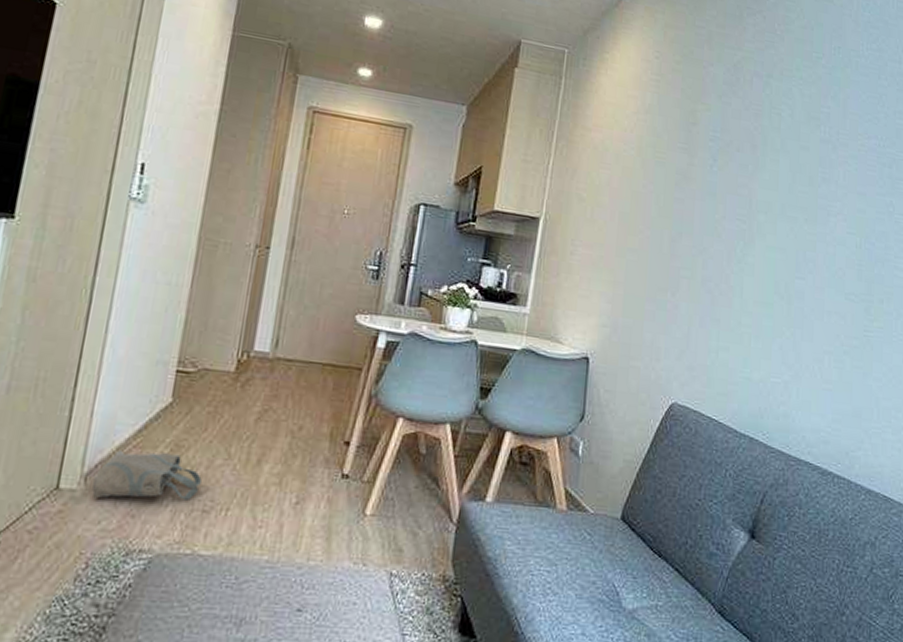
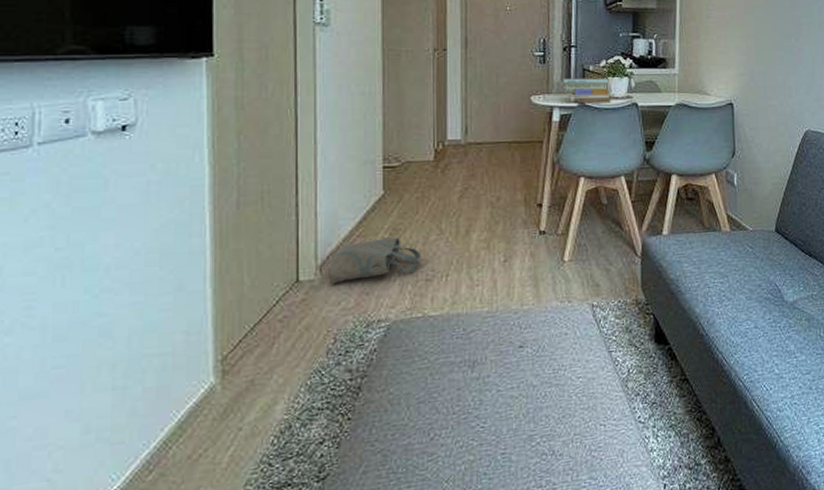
books: none [394,299,448,336] -> present [562,78,611,104]

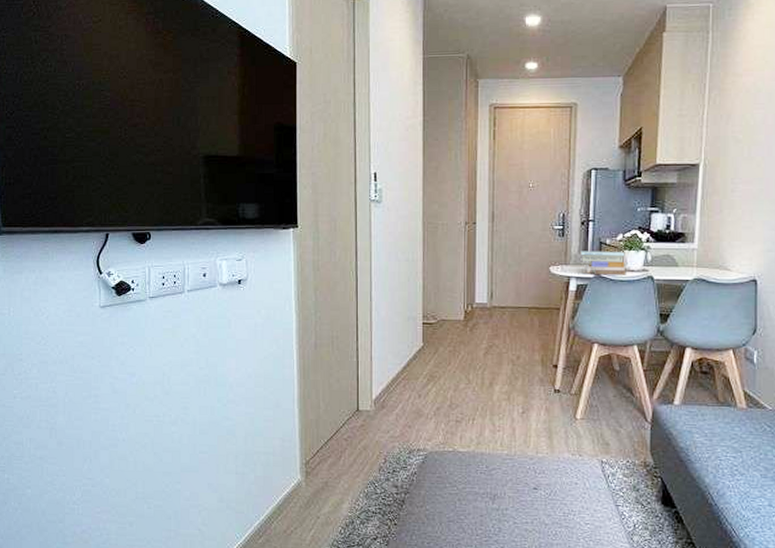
tote bag: present [327,237,421,285] -> none [379,381,452,416]

